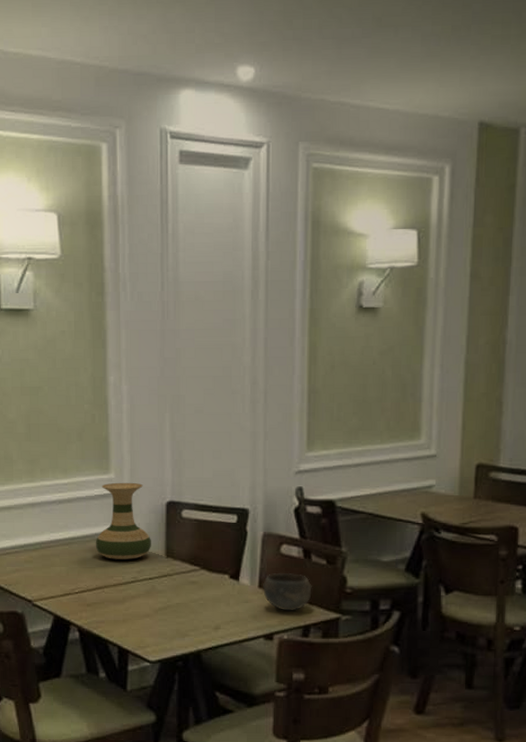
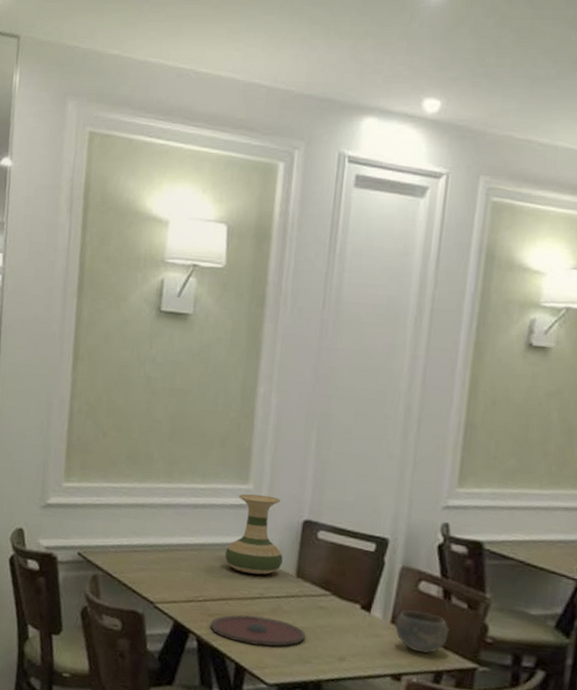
plate: none [89,598,181,627] -> present [210,615,305,647]

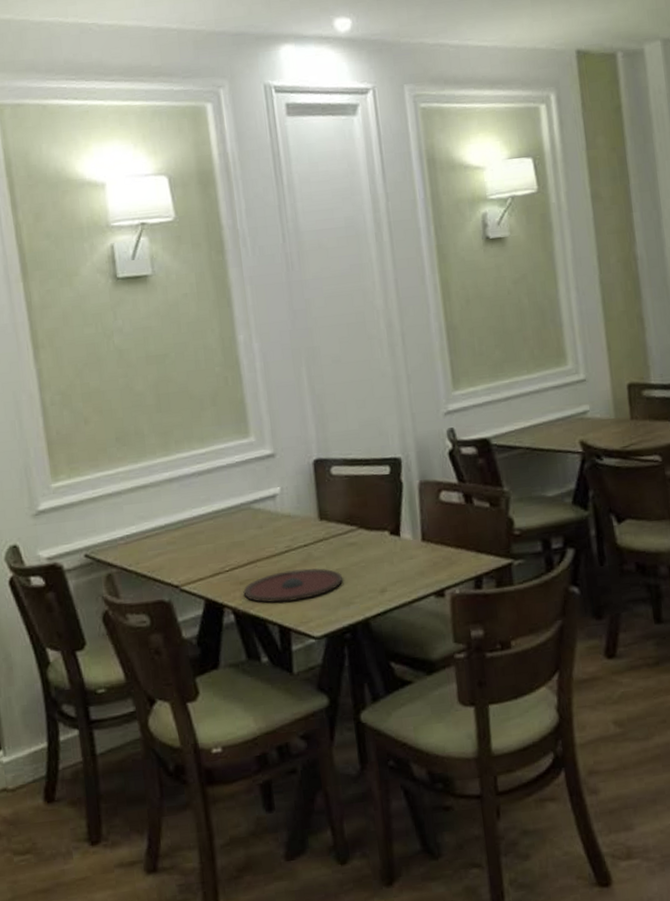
vase: present [224,494,283,575] -> none [241,444,303,530]
bowl: present [395,610,449,654] -> none [426,520,479,563]

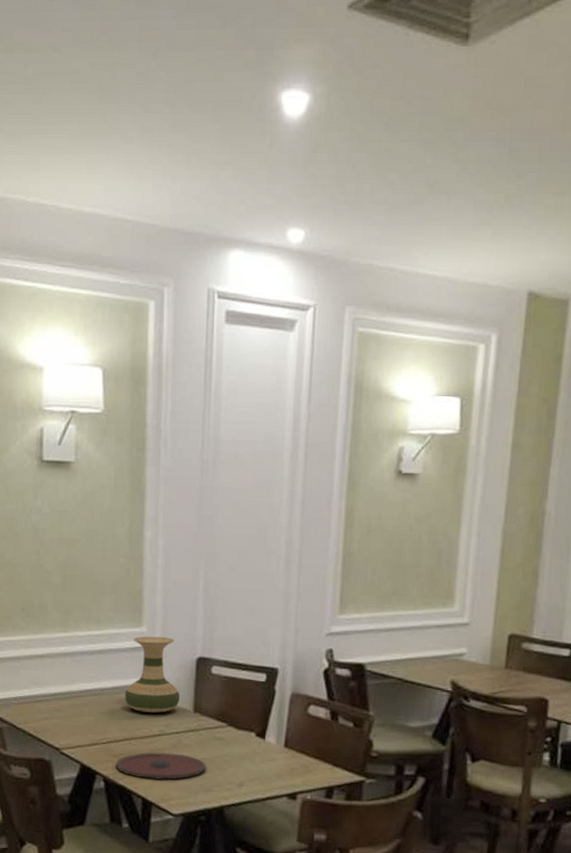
vase: none [241,444,303,530] -> present [124,636,180,713]

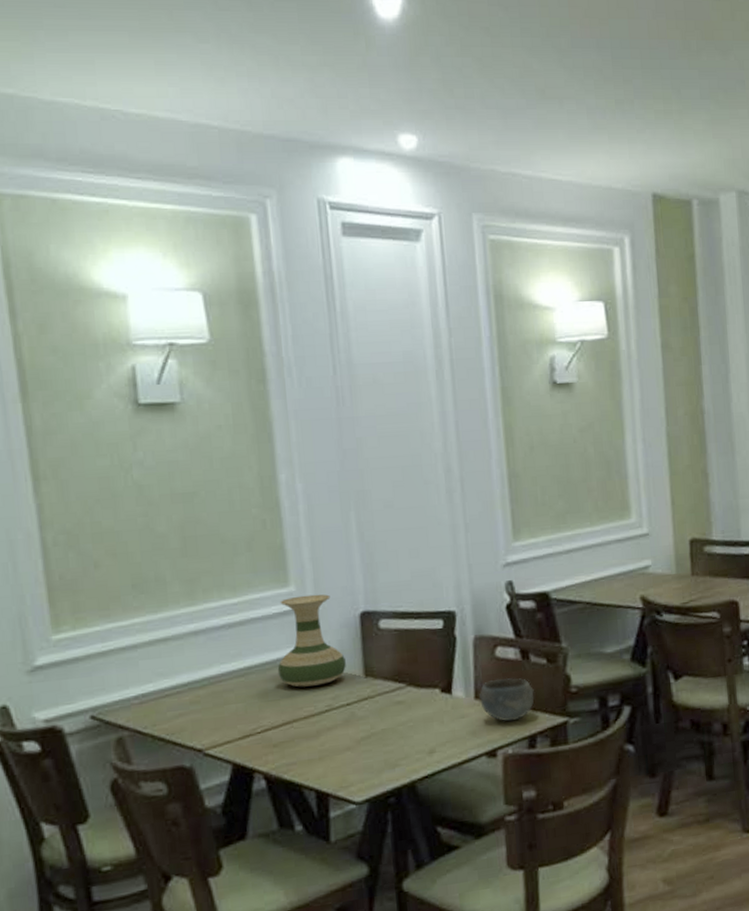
plate: present [115,751,206,780] -> none [276,728,388,767]
bowl: none [288,733,338,772] -> present [479,677,535,722]

